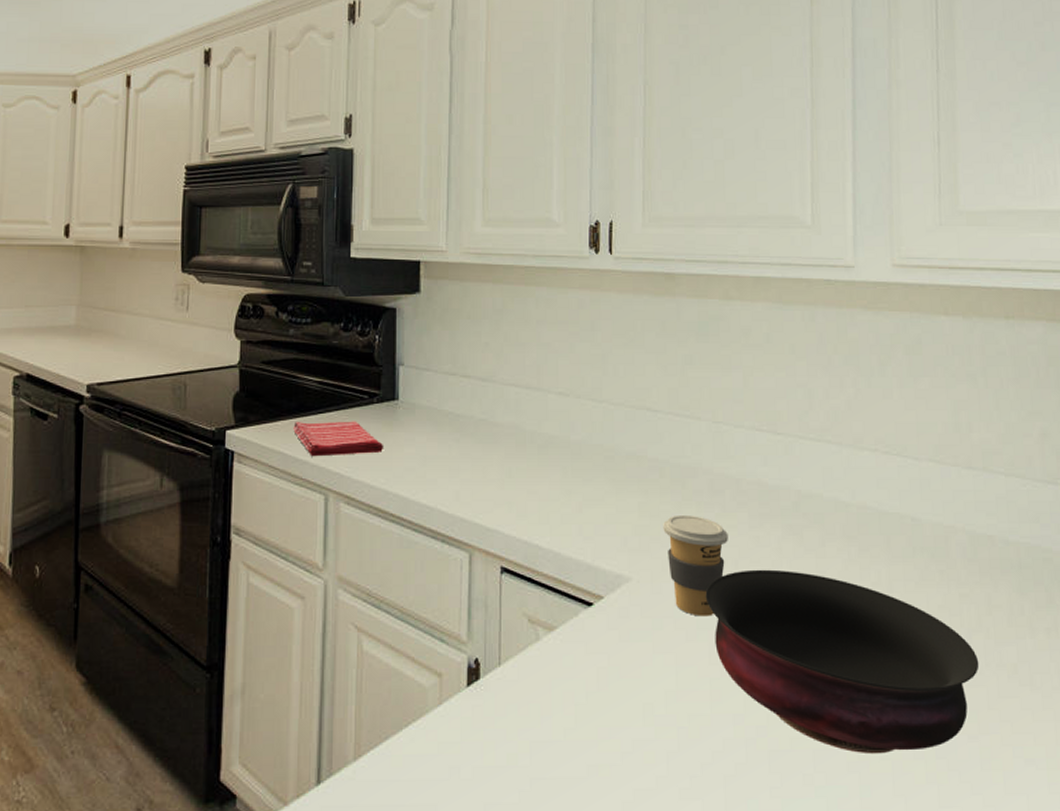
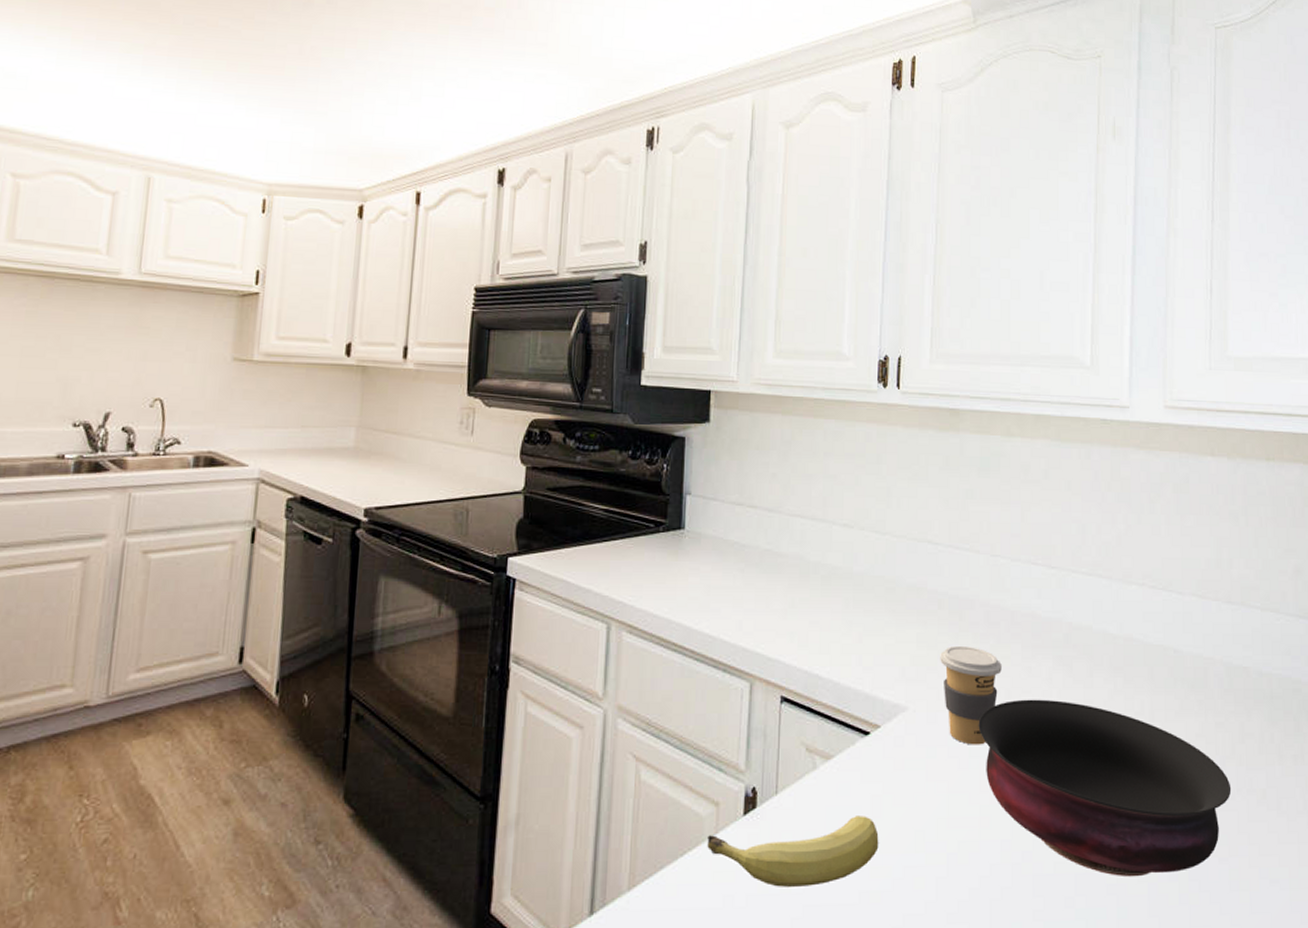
dish towel: present [293,421,384,457] -> none [577,549,669,585]
fruit: none [432,688,606,759] -> present [707,816,879,887]

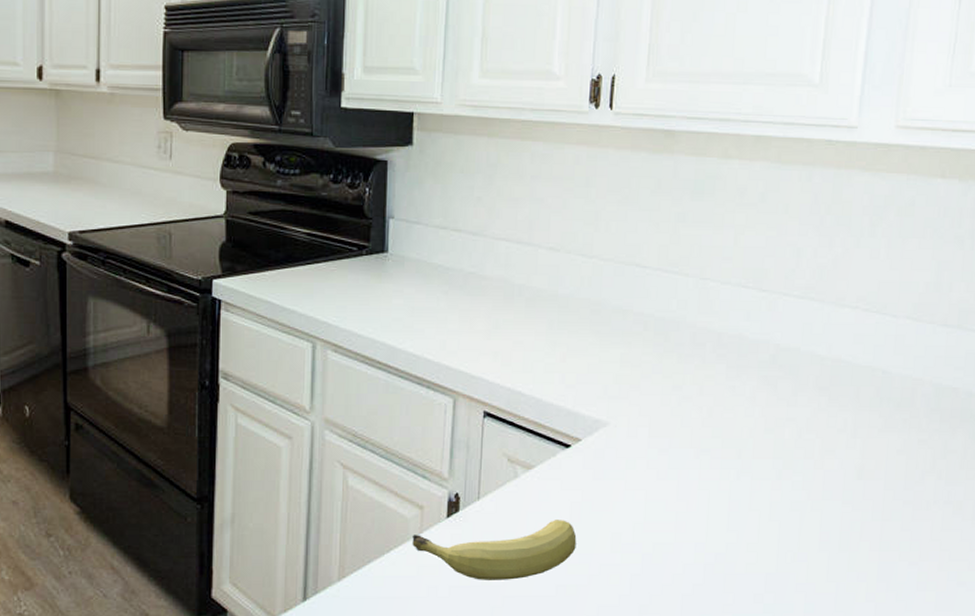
coffee cup: present [940,645,1002,745] -> none [643,365,705,458]
bowl: present [978,699,1232,877] -> none [678,416,928,578]

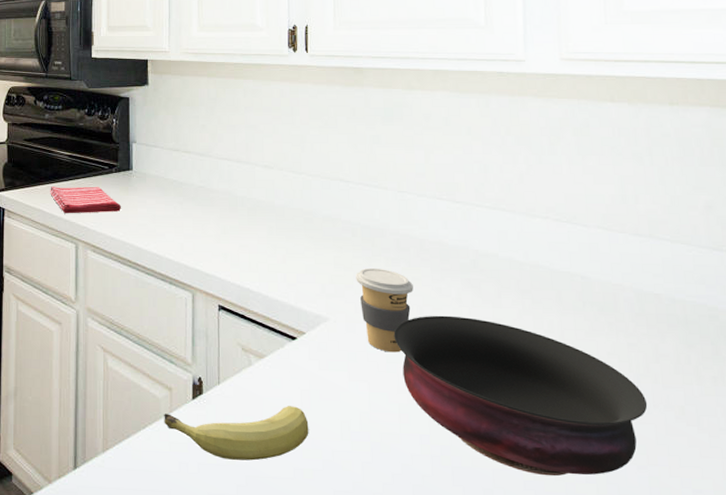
dish towel: none [281,272,373,306] -> present [50,186,122,214]
coffee cup: none [643,365,705,458] -> present [356,267,413,353]
bowl: none [678,416,928,578] -> present [393,315,648,477]

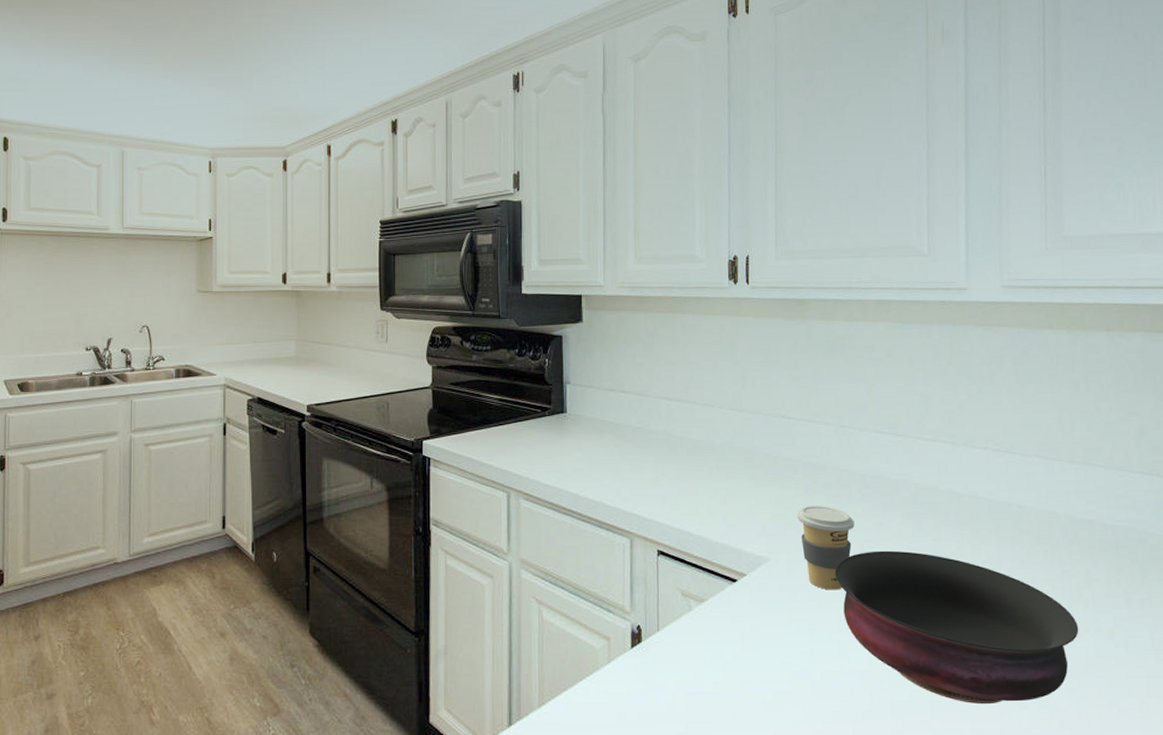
dish towel: present [50,186,122,214] -> none [479,431,556,461]
fruit: present [164,406,309,461] -> none [602,649,750,707]

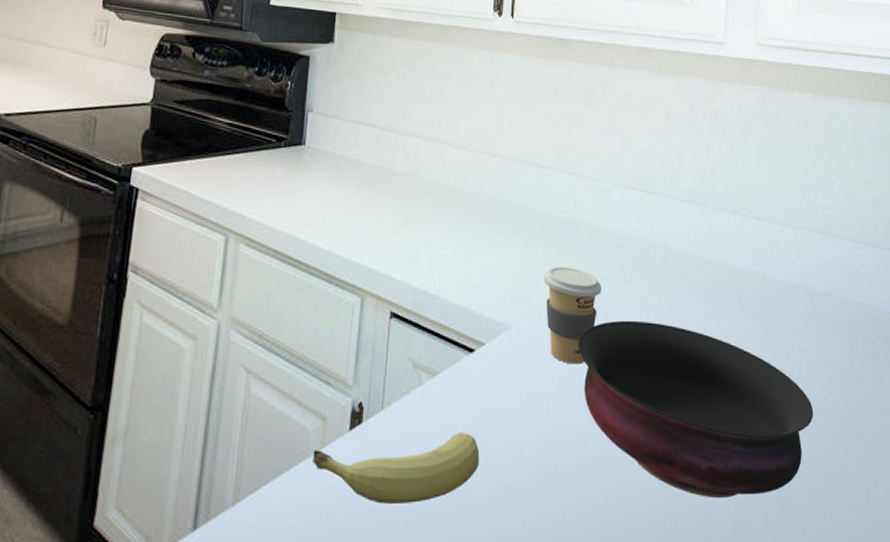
fruit: none [602,649,750,707] -> present [312,433,480,504]

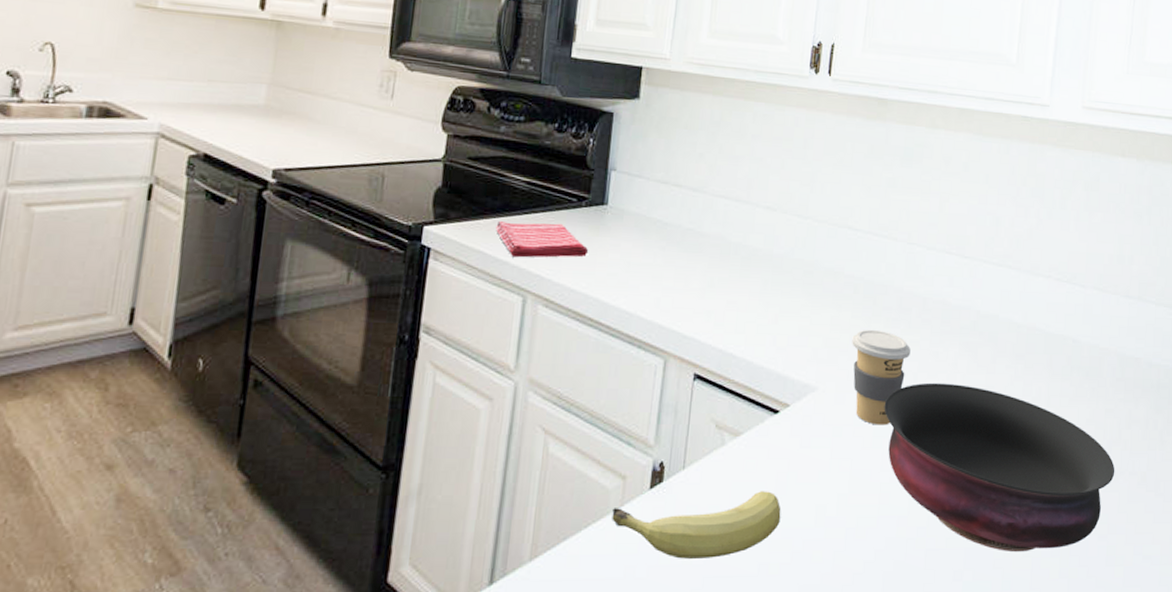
dish towel: none [200,162,288,198] -> present [496,221,589,258]

